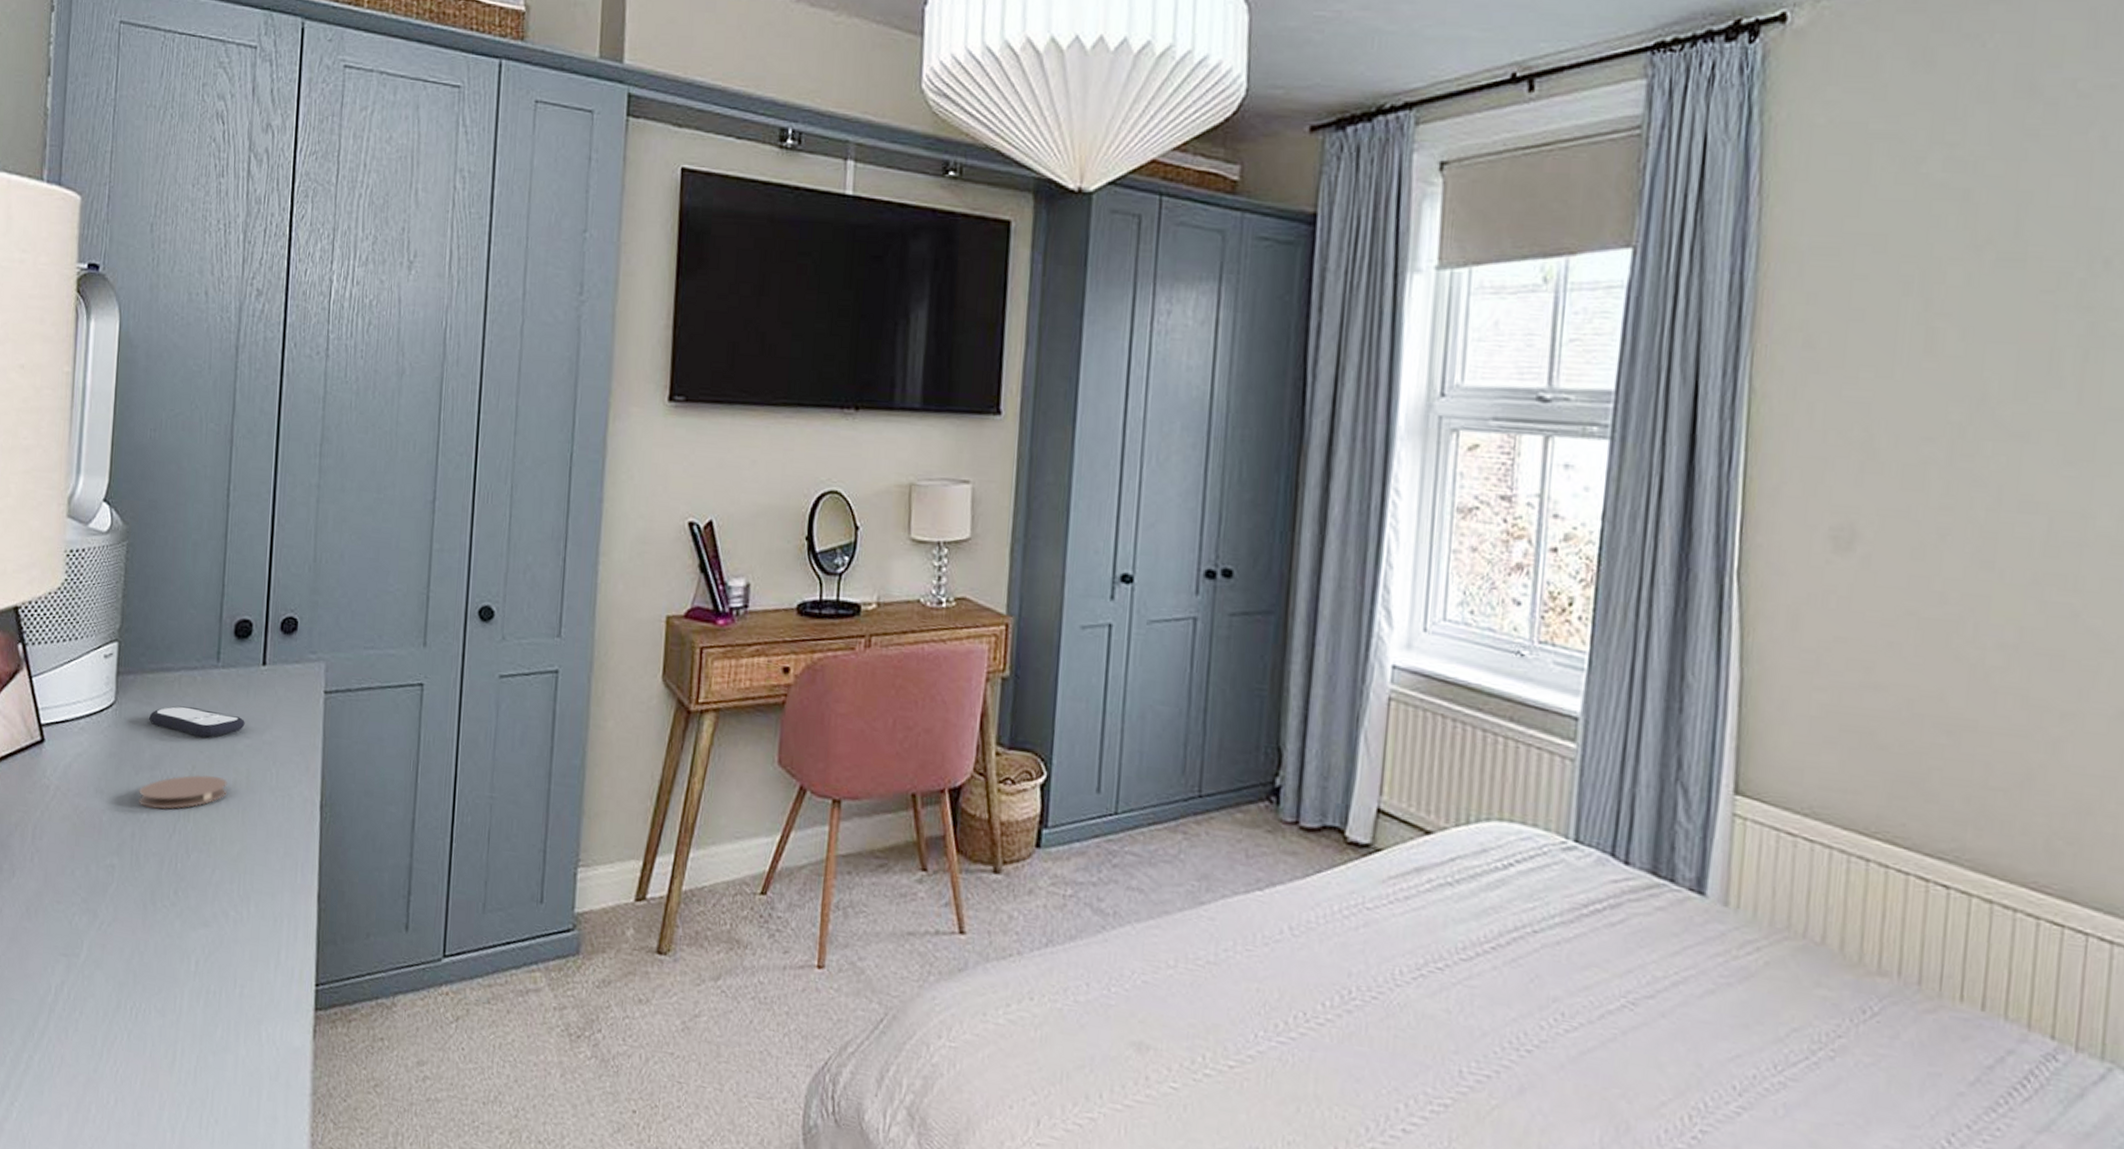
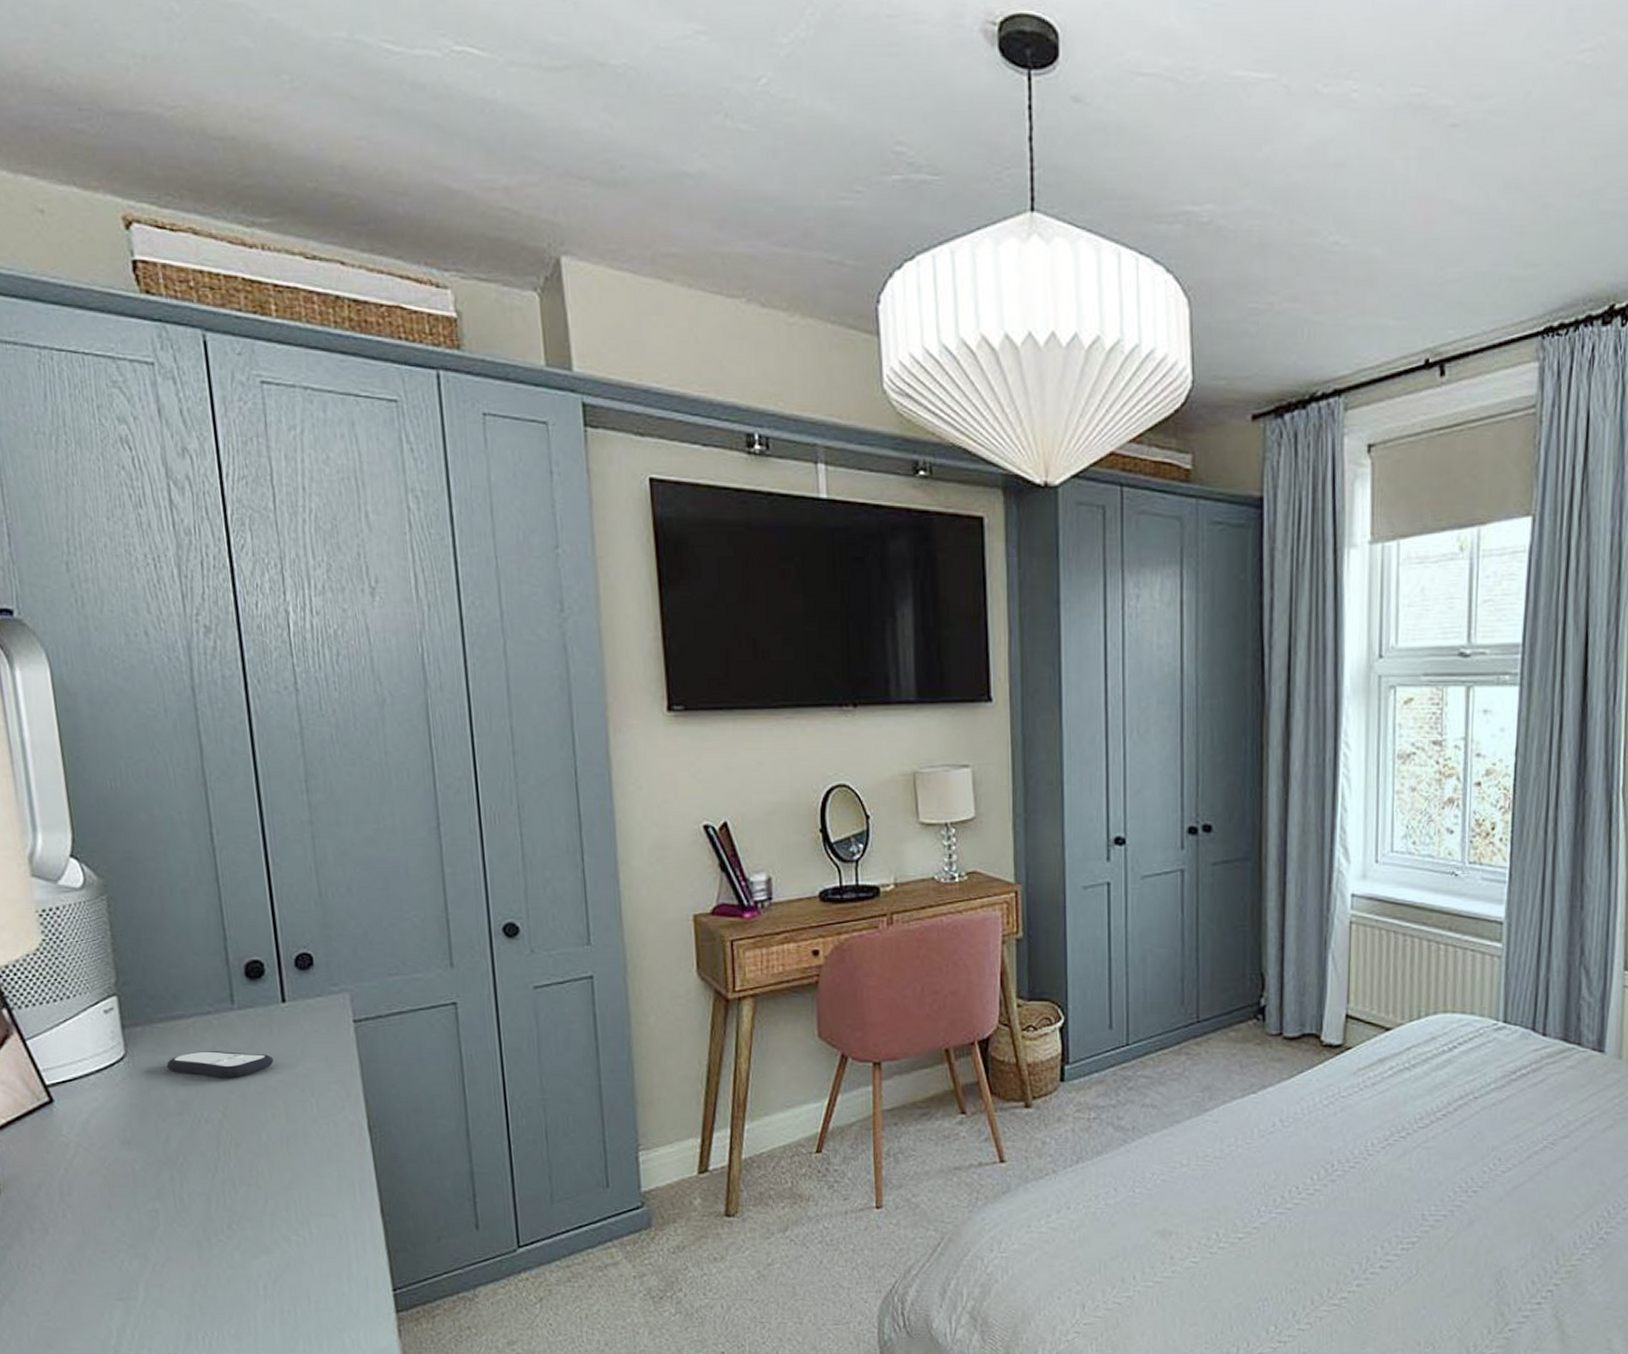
coaster: present [138,774,227,810] -> none [169,1114,267,1151]

